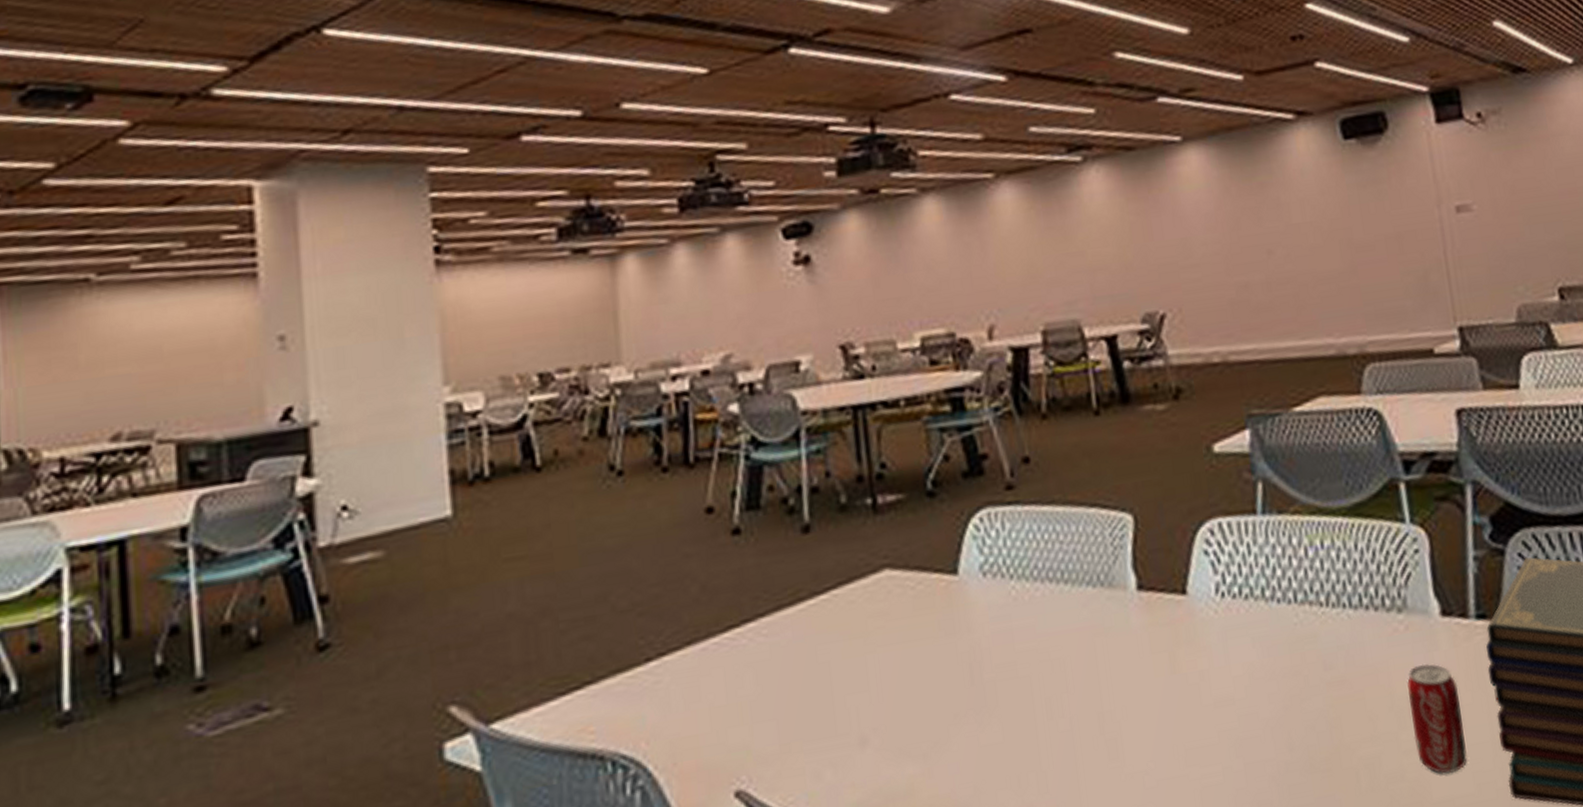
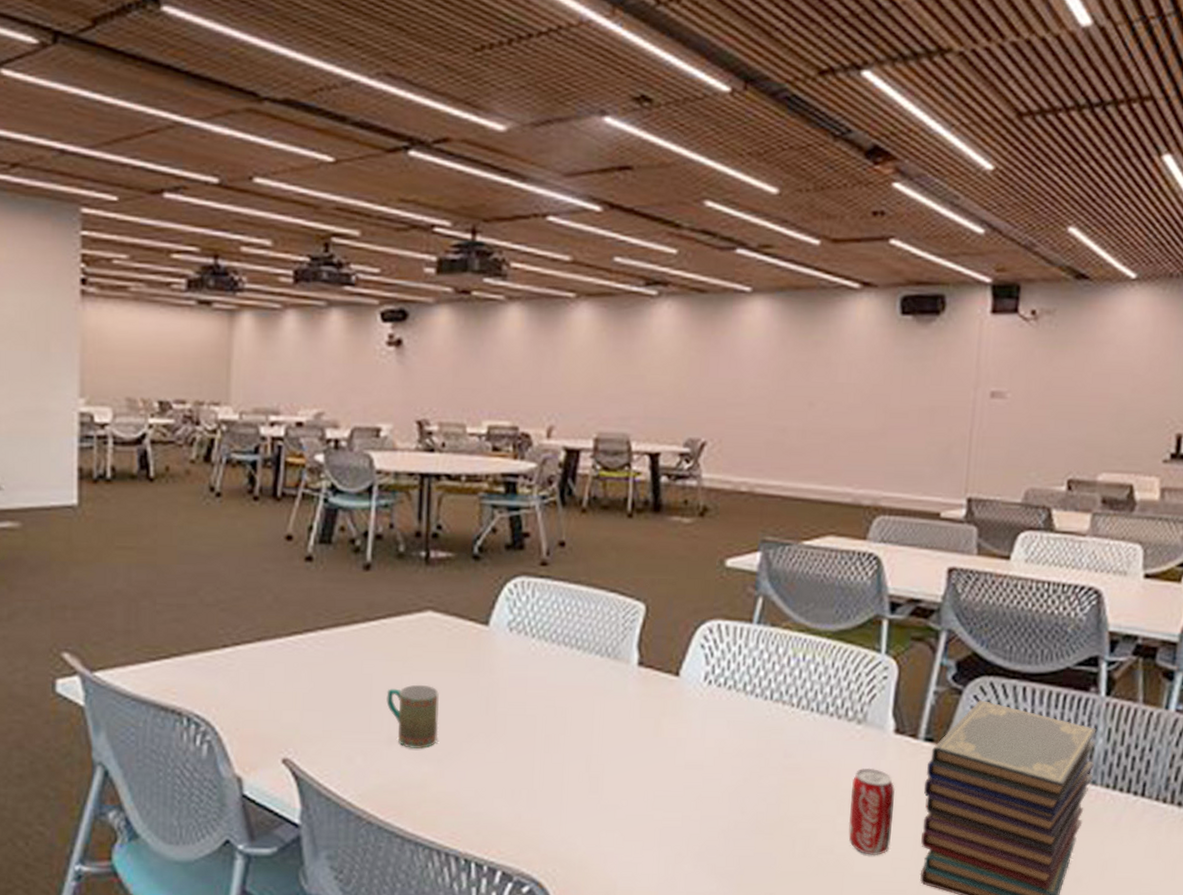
mug: none [850,662,920,747] -> present [386,684,439,749]

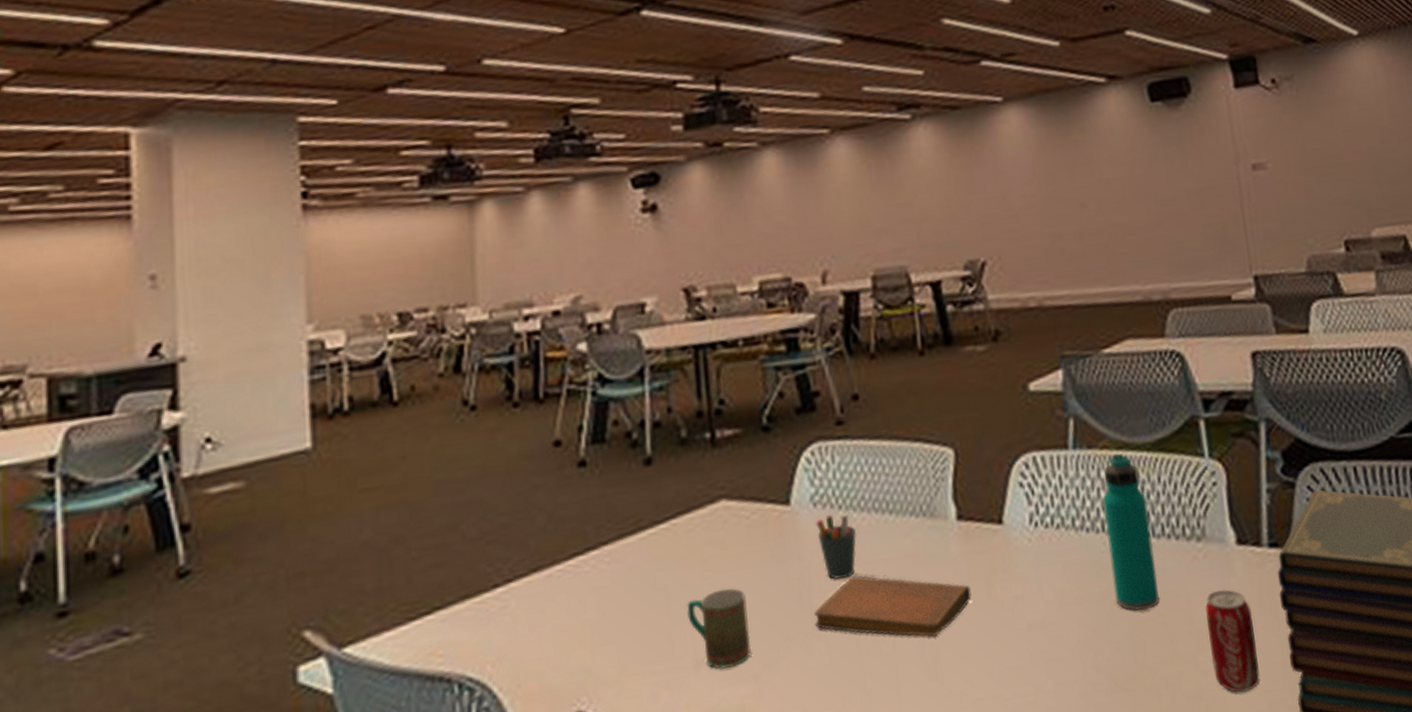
notebook: none [496,695,640,758] -> present [814,575,972,637]
pen holder: none [509,640,545,696] -> present [815,514,857,579]
water bottle: none [771,636,818,772] -> present [1102,454,1160,611]

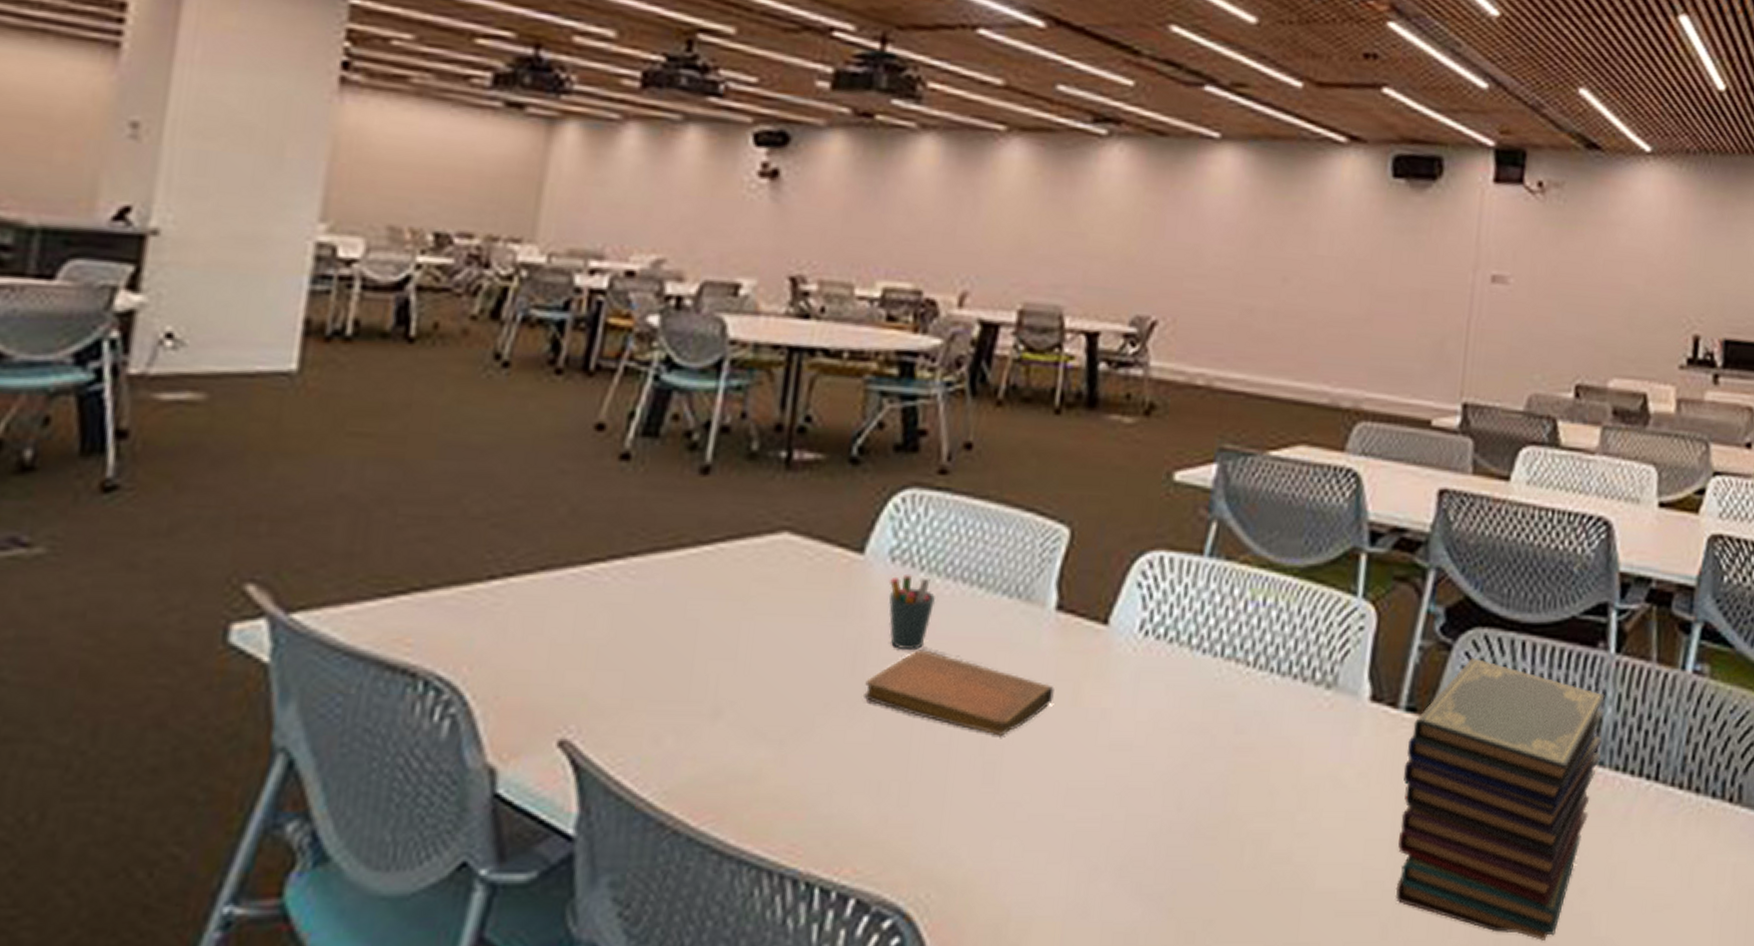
mug: present [687,588,752,669] -> none [715,634,789,724]
water bottle: present [1102,454,1160,611] -> none [1218,573,1280,753]
beverage can: present [1205,589,1260,694] -> none [1310,747,1370,866]

